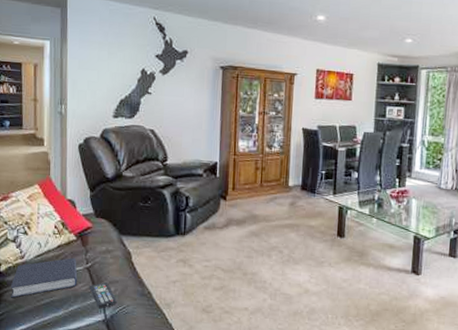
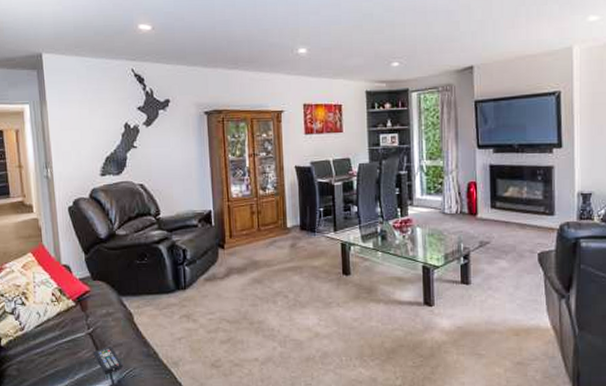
book: present [10,257,78,298] -> none [13,324,81,372]

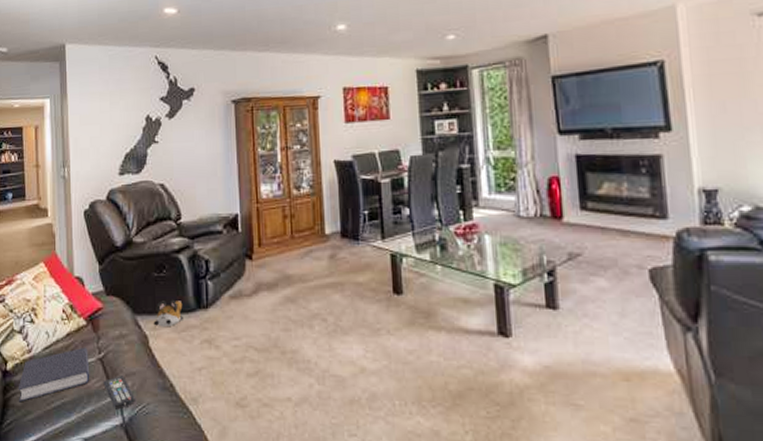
book: none [13,324,81,372] -> present [18,347,90,402]
plush toy: none [137,282,164,306] -> present [153,299,183,327]

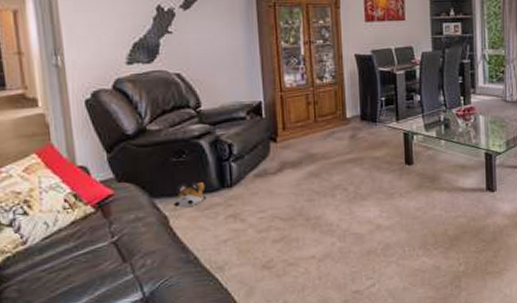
book: present [18,347,90,402] -> none [11,233,103,294]
remote control: present [103,374,135,410] -> none [118,254,156,287]

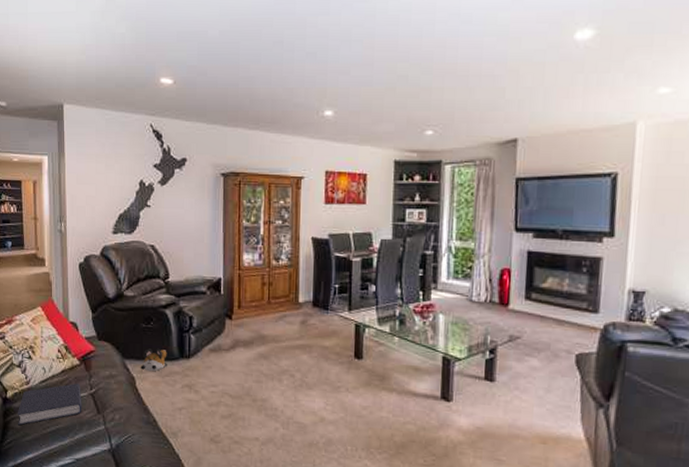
book: none [11,233,103,294] -> present [17,383,82,426]

